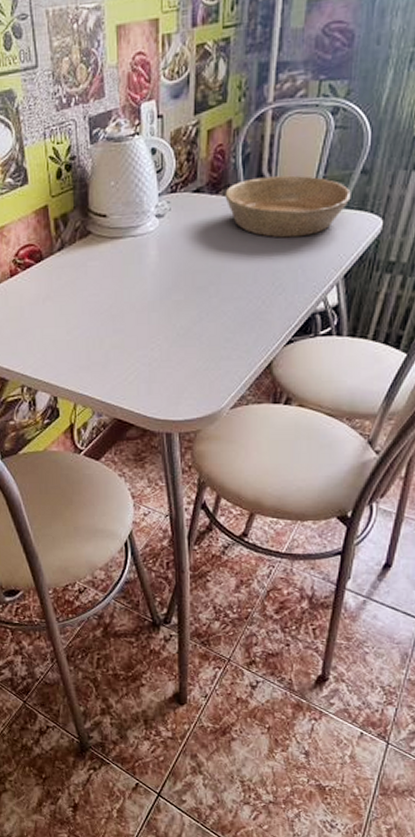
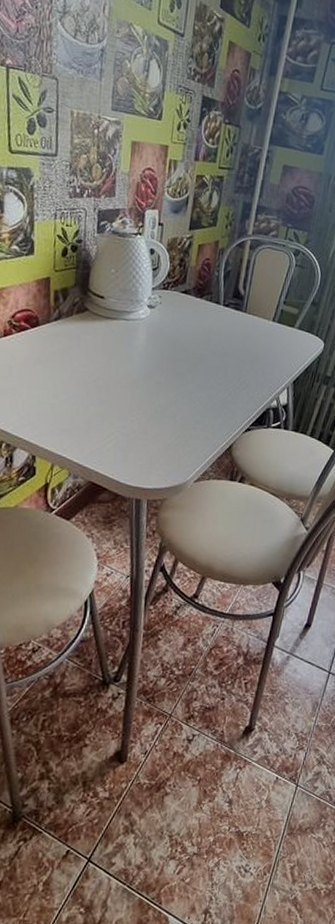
bowl: present [225,175,351,238] -> none [207,291,303,346]

